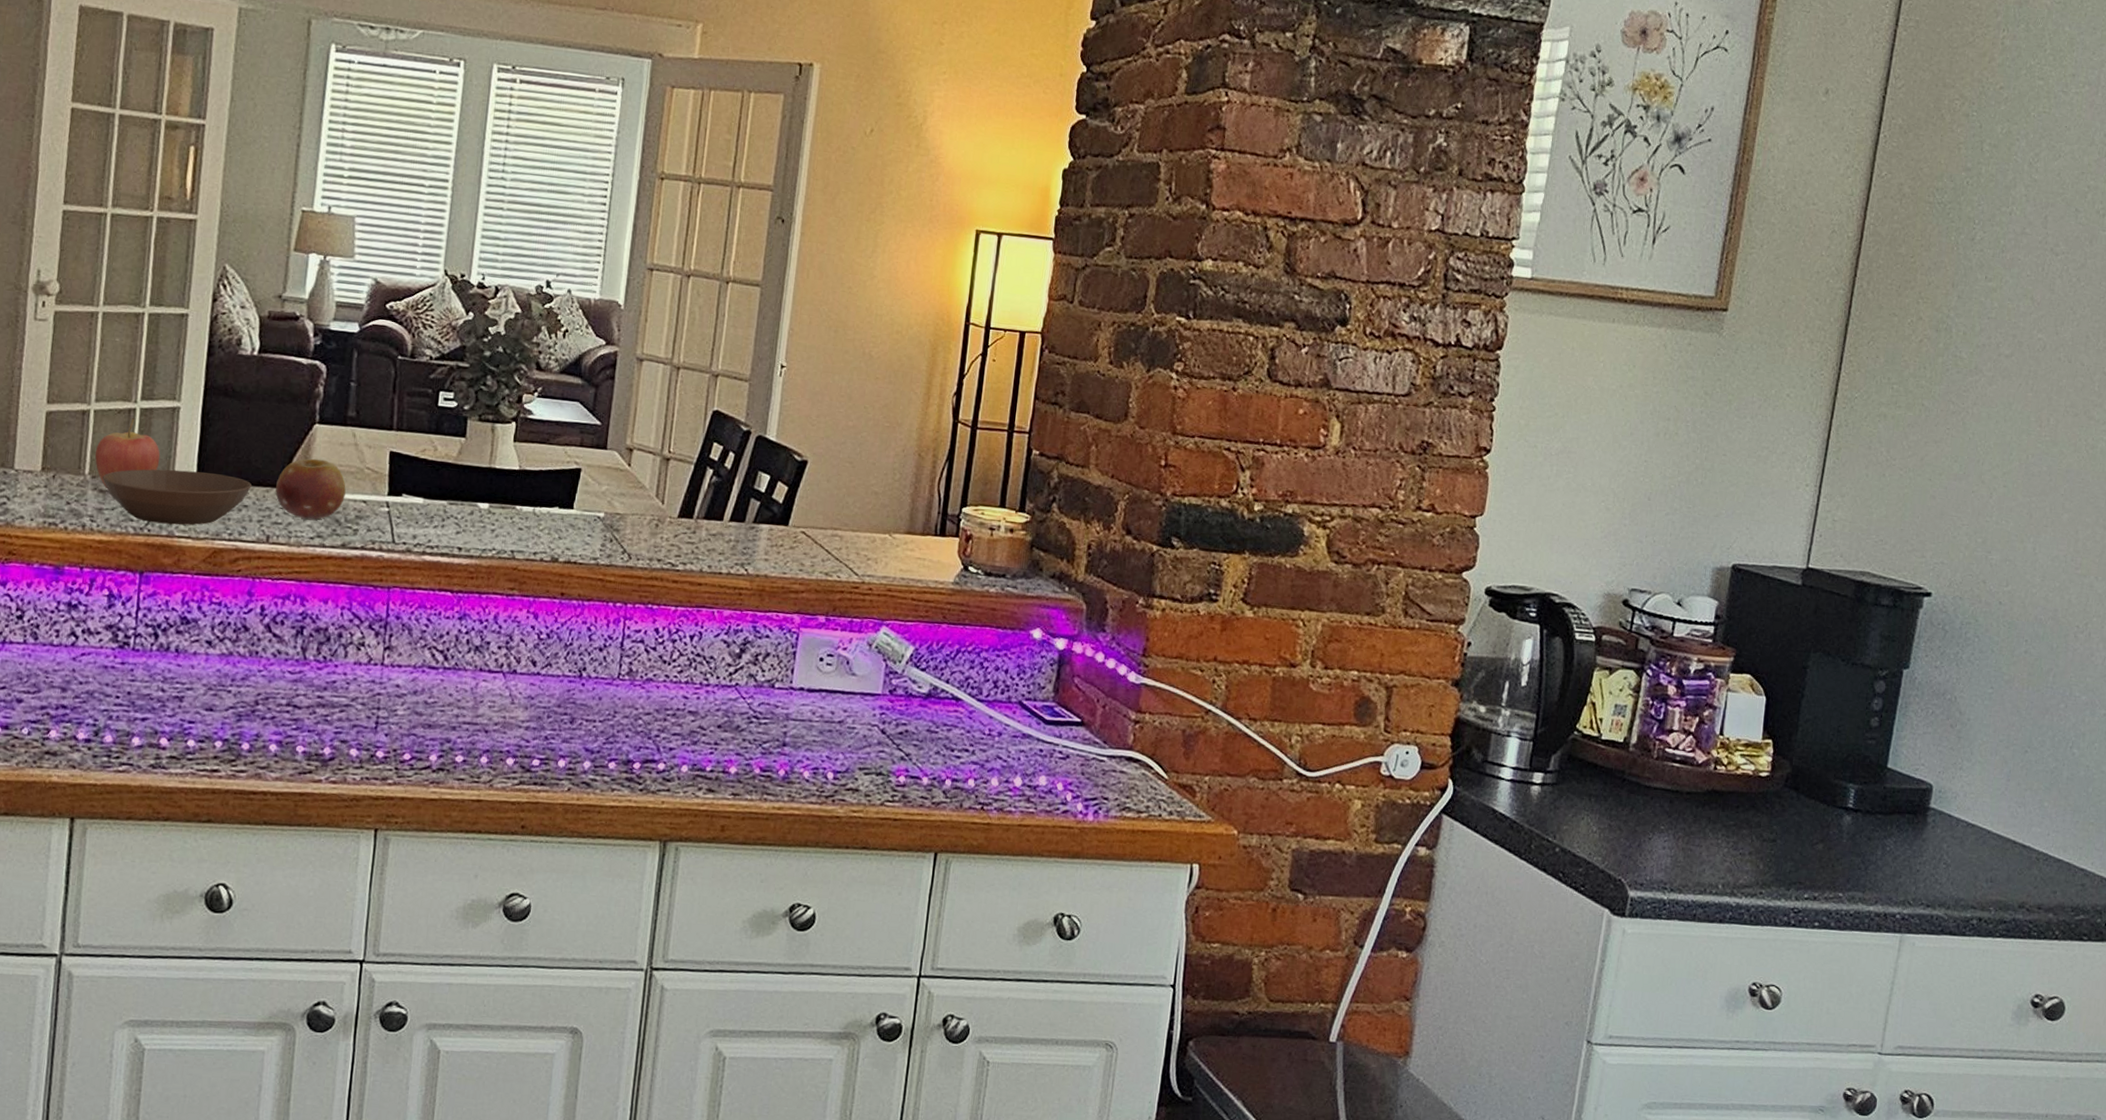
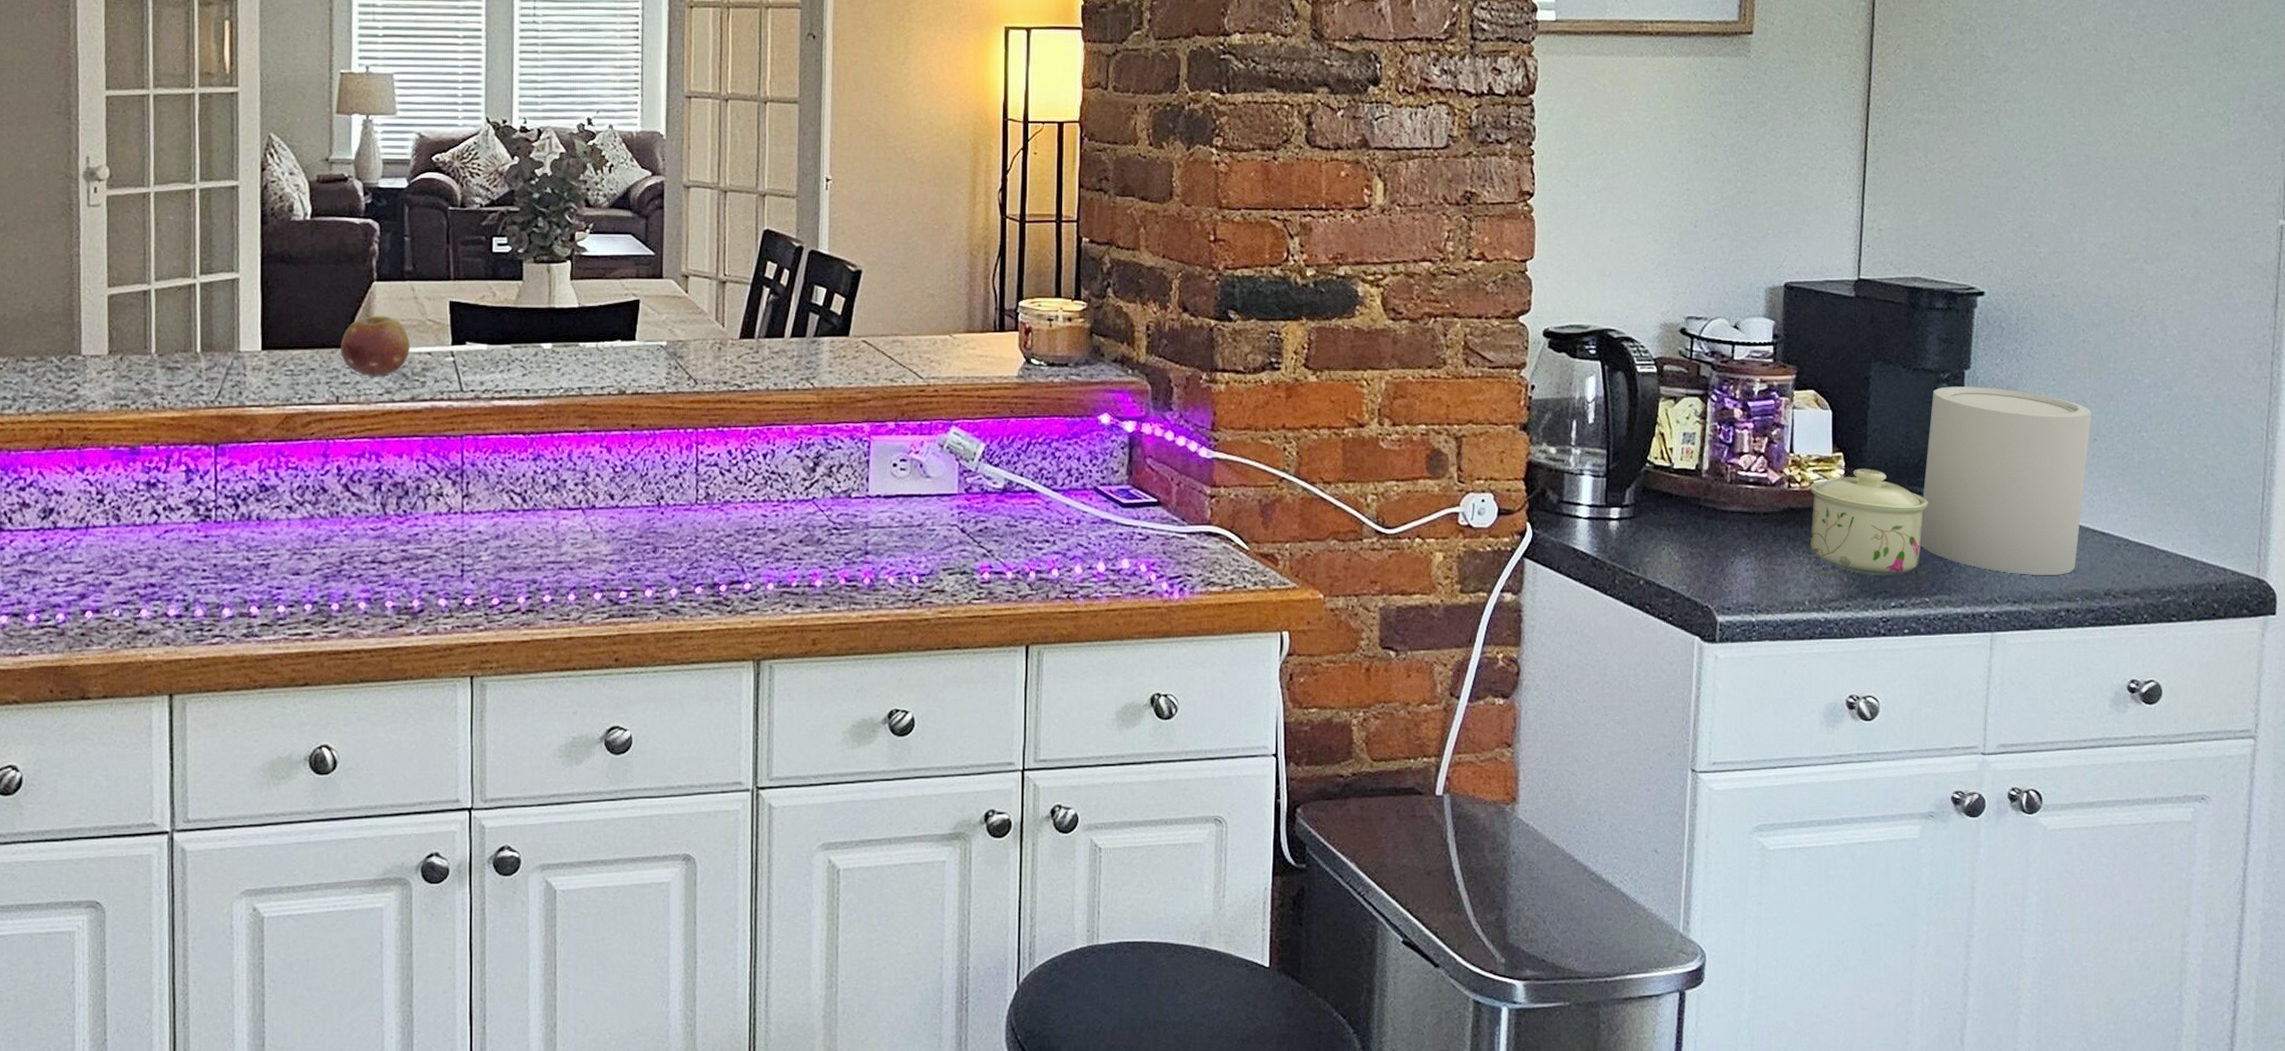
fruit: present [95,417,161,488] -> none [159,292,224,365]
bowl: present [103,469,252,525] -> none [169,340,316,395]
sugar bowl: none [1729,757,1853,867] -> present [1810,468,1929,575]
pen holder: none [1839,684,2026,884] -> present [1920,386,2092,575]

